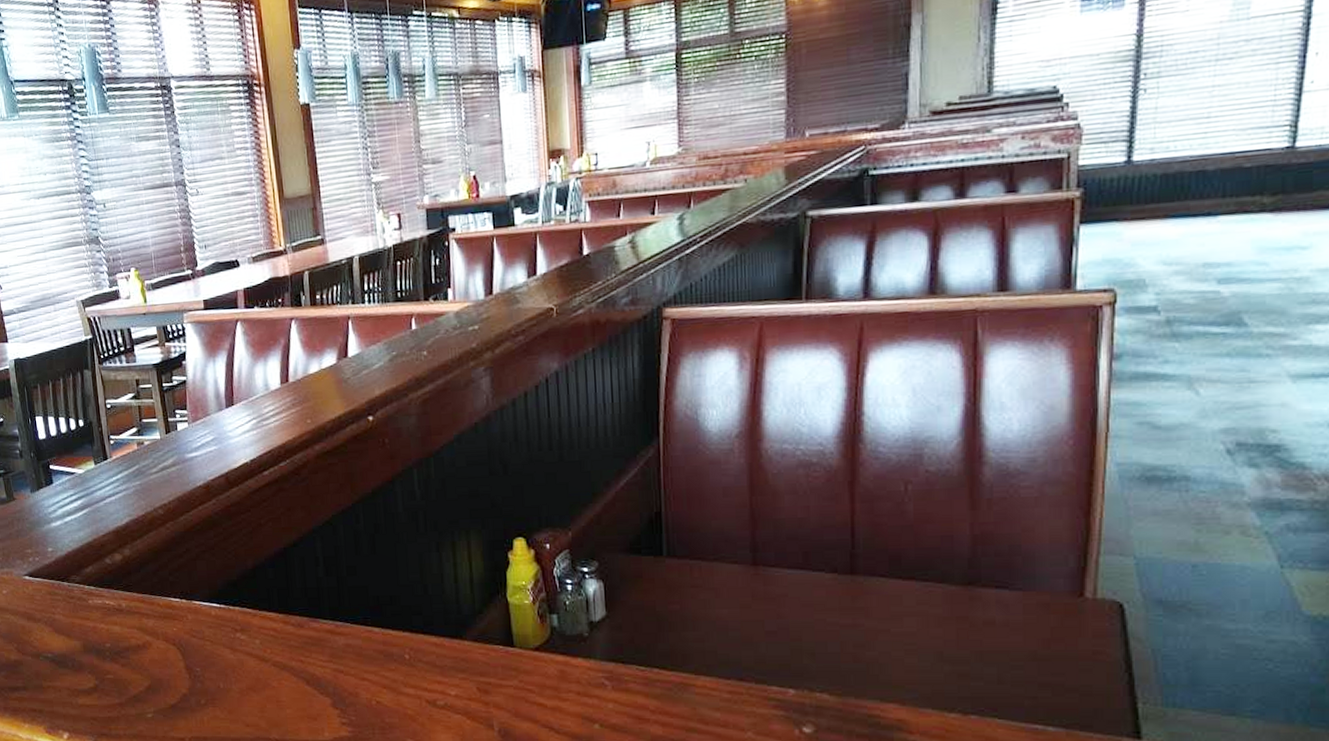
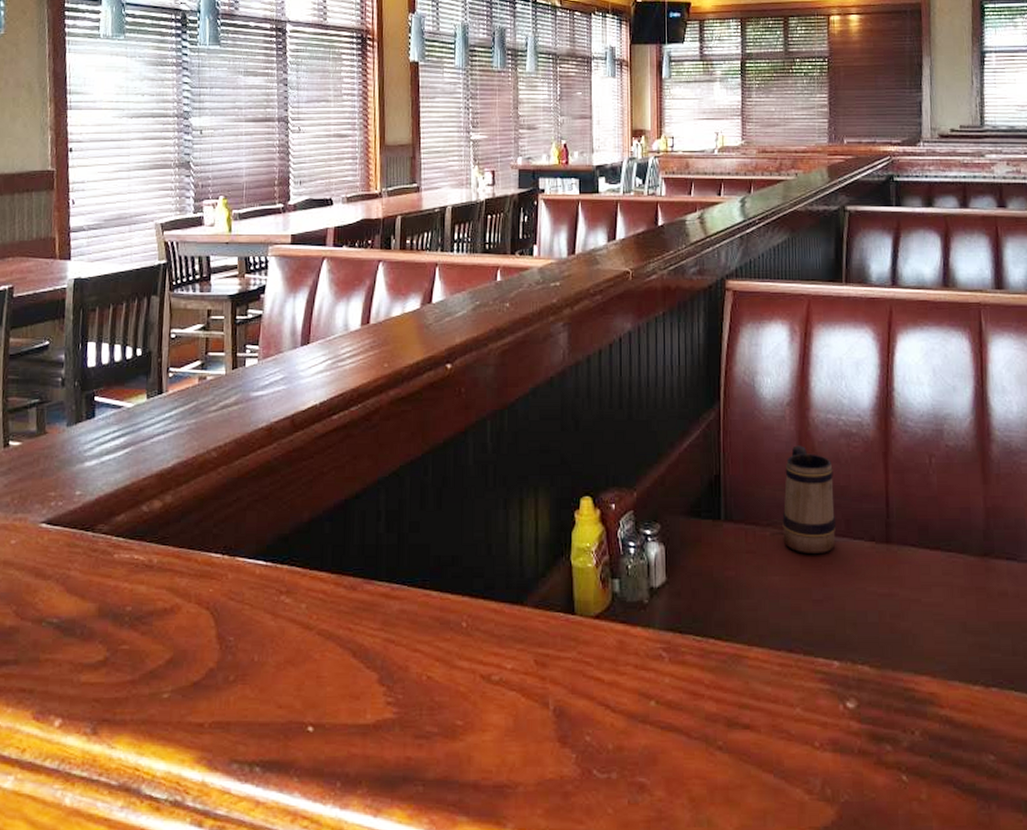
beer mug: none [731,478,793,588] -> present [782,445,837,555]

